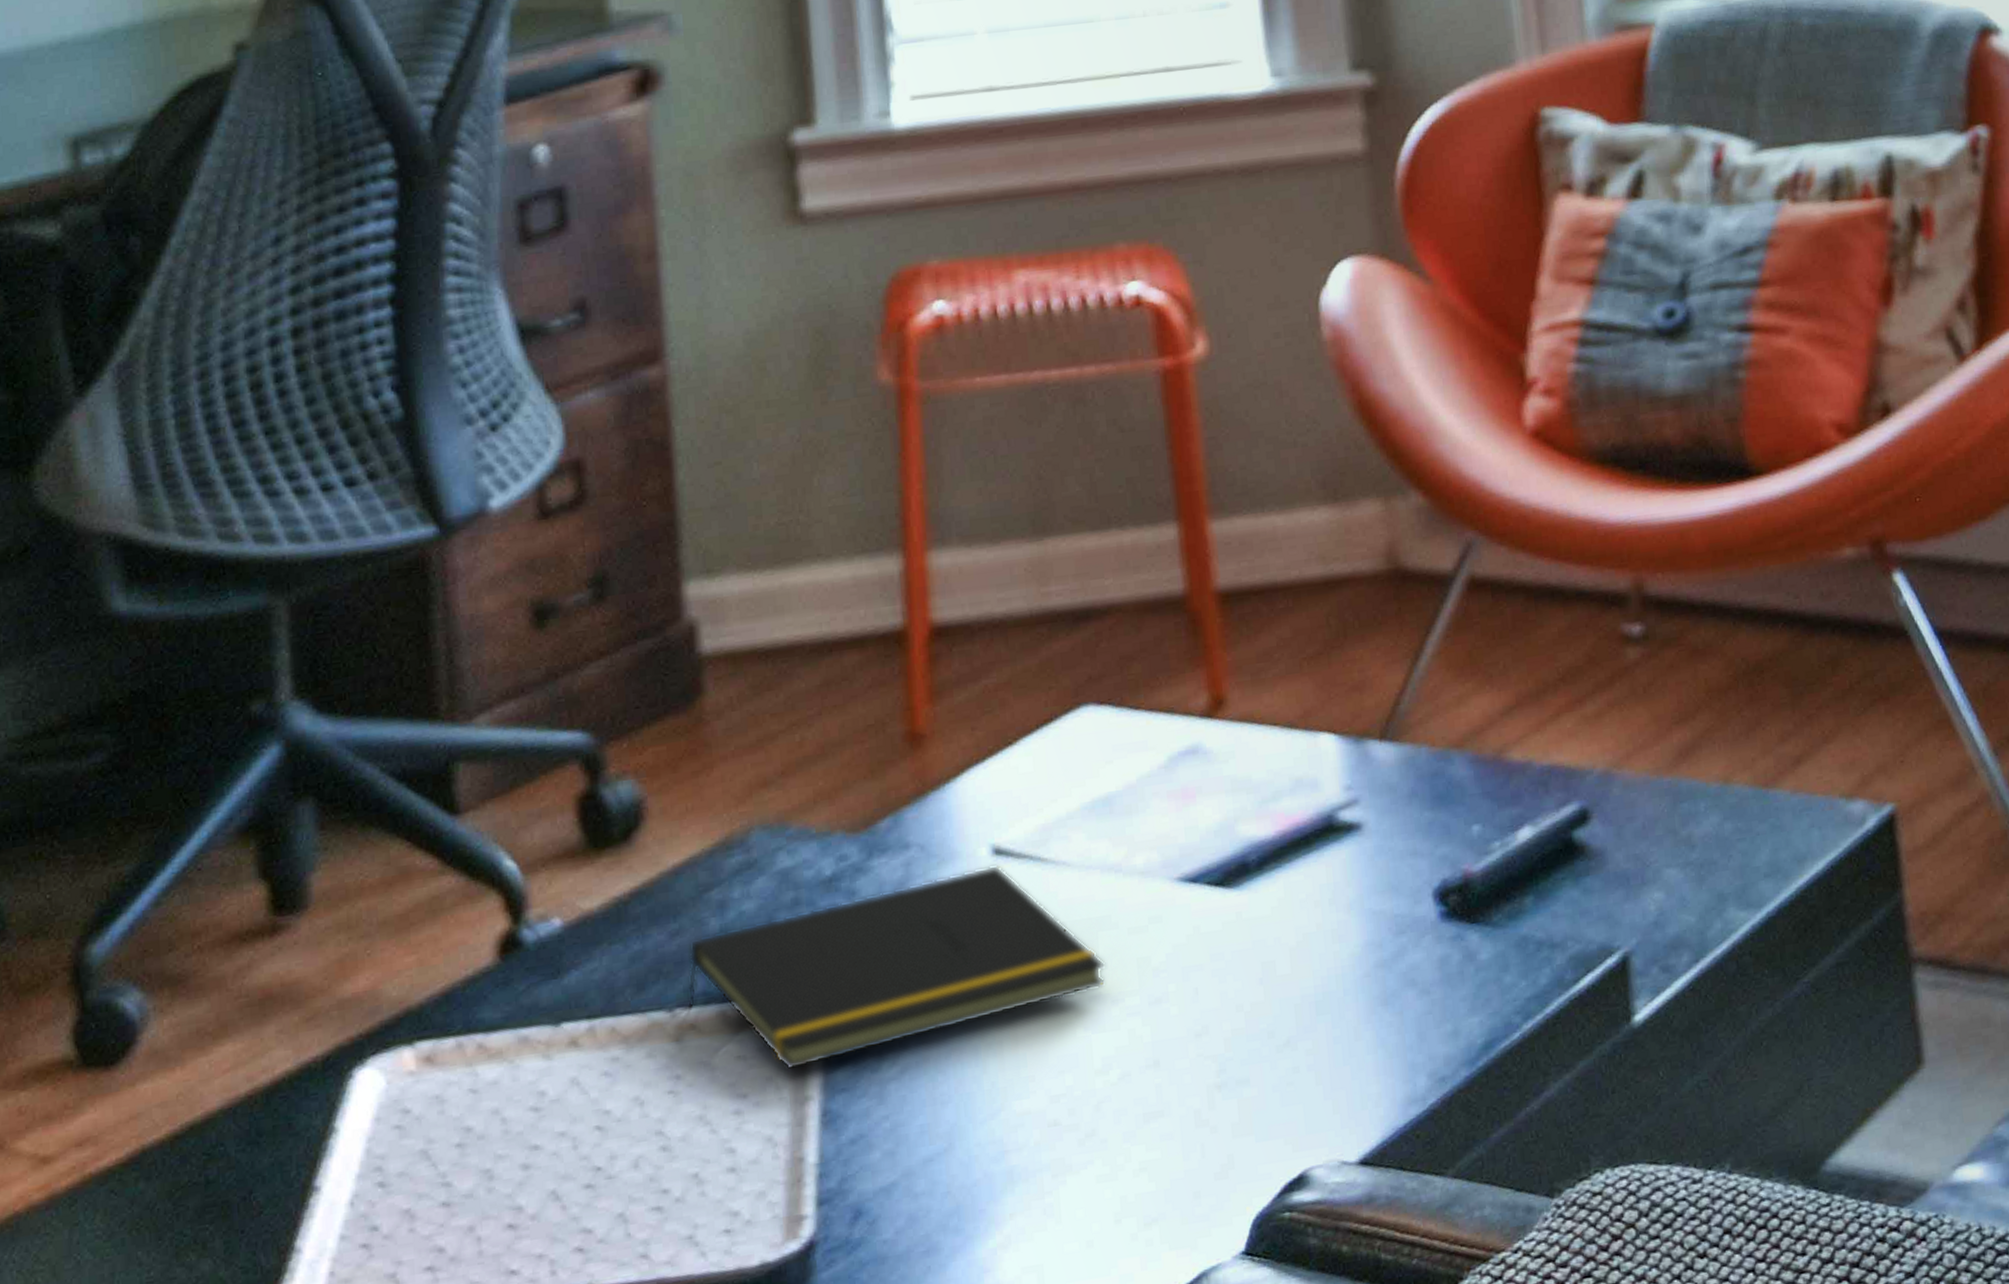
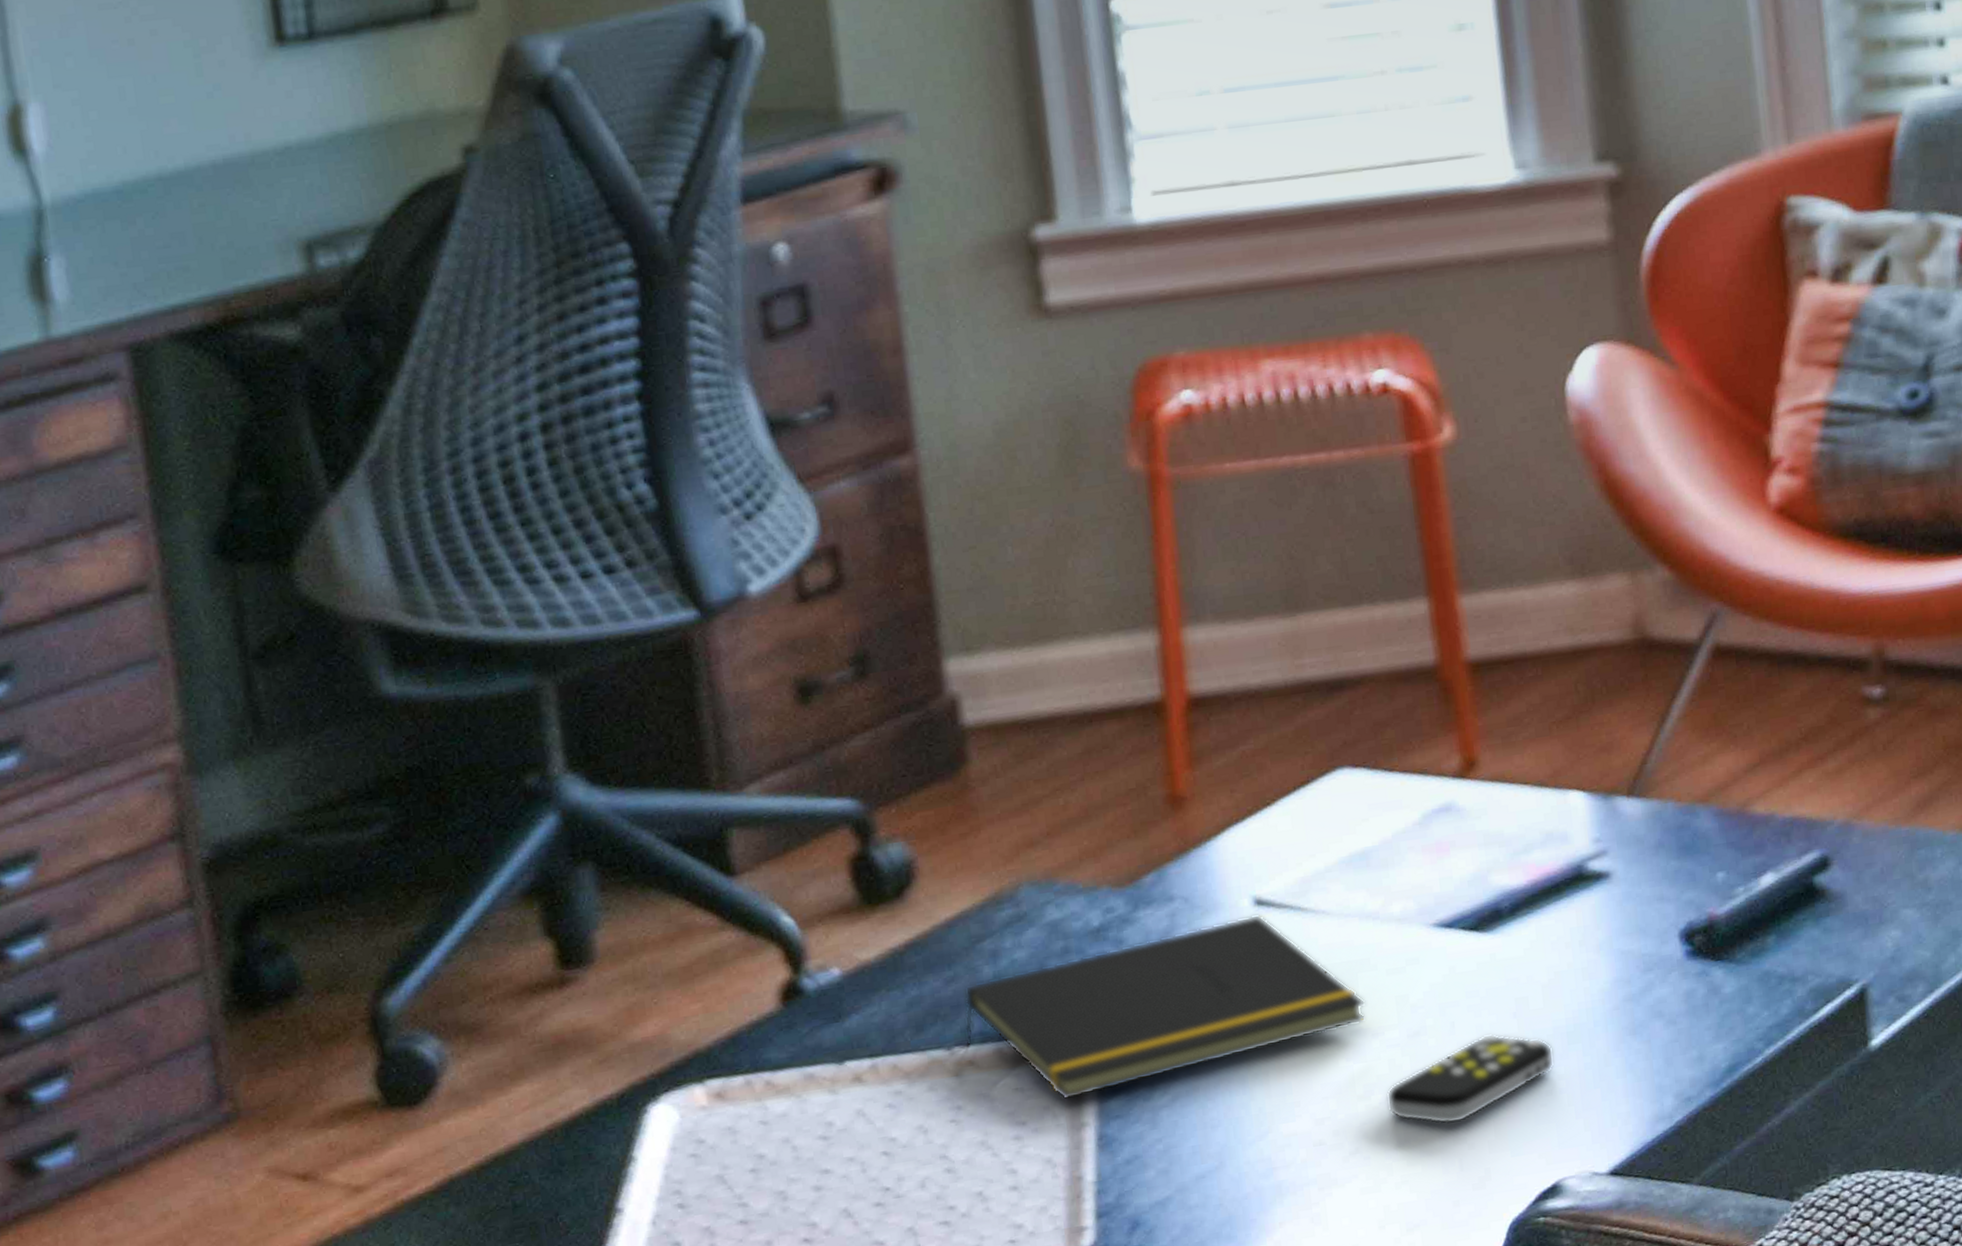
remote control: none [1125,1001,1302,1105] -> present [1386,1033,1555,1125]

